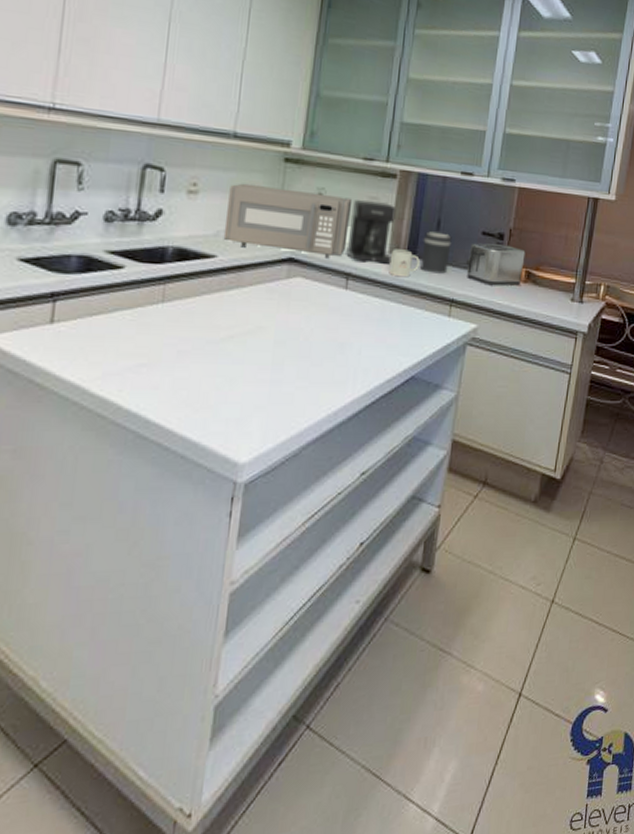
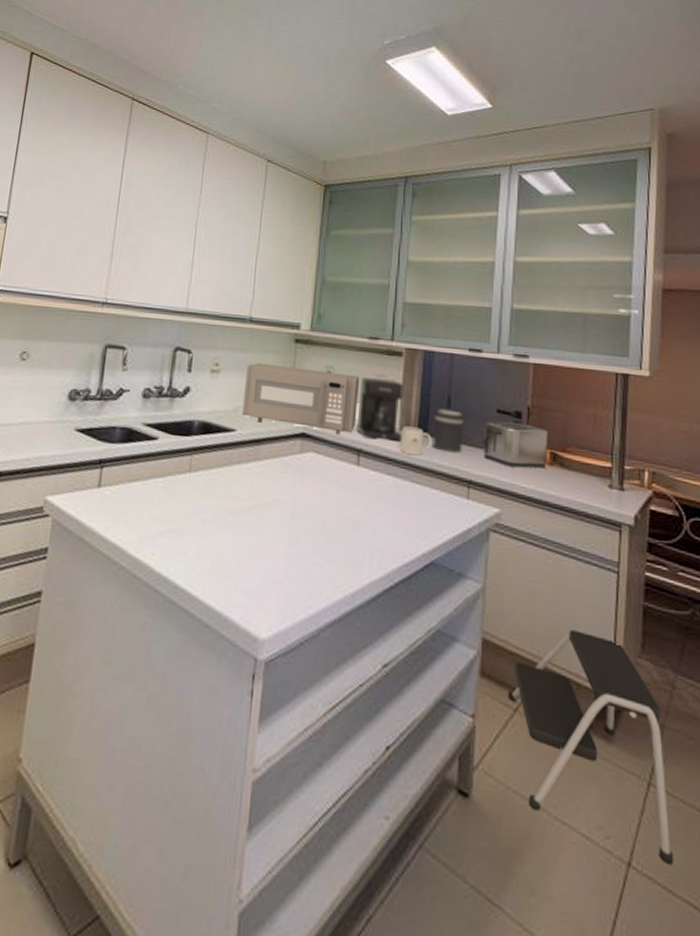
step stool: none [470,425,591,595] -> present [508,630,674,864]

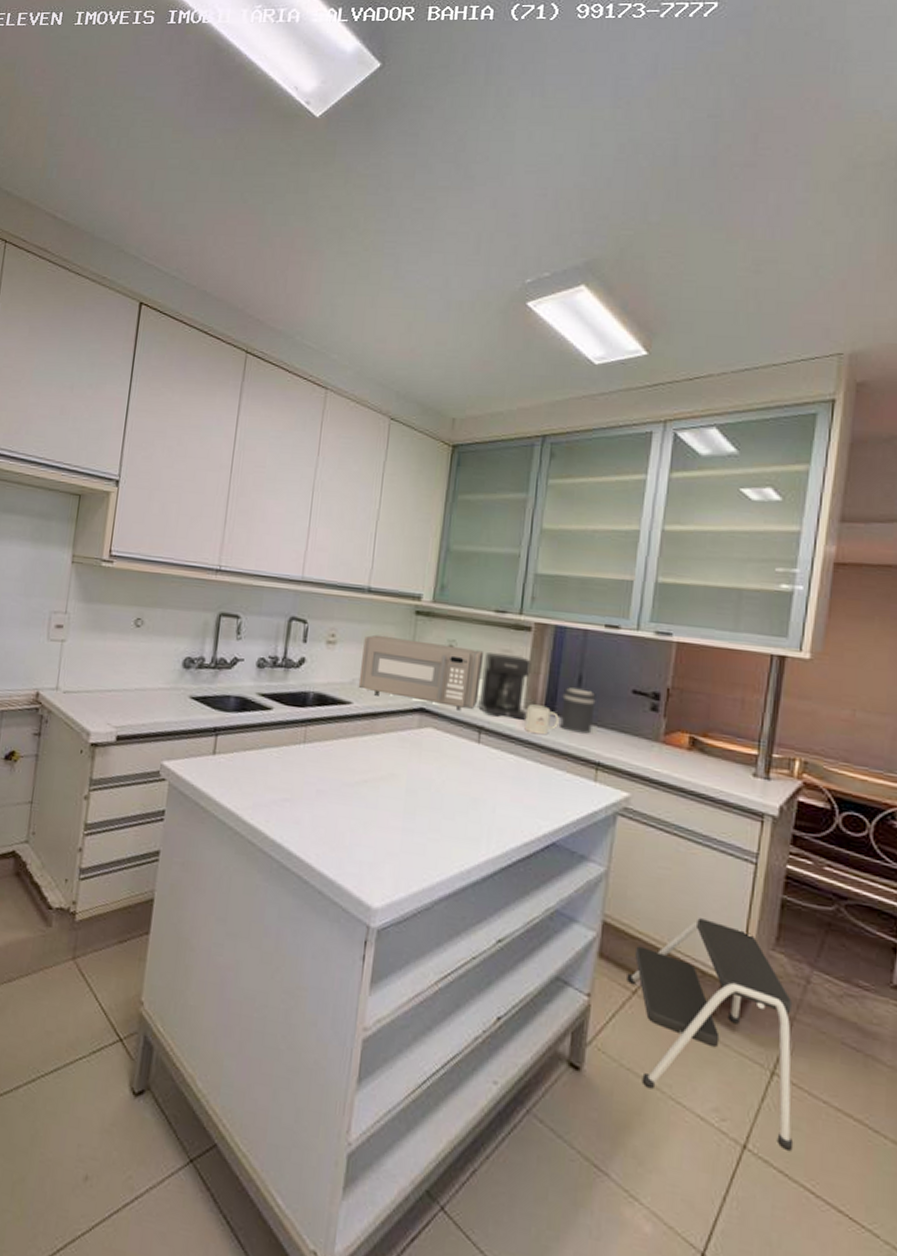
toaster: present [481,421,548,469] -> none [613,701,689,754]

